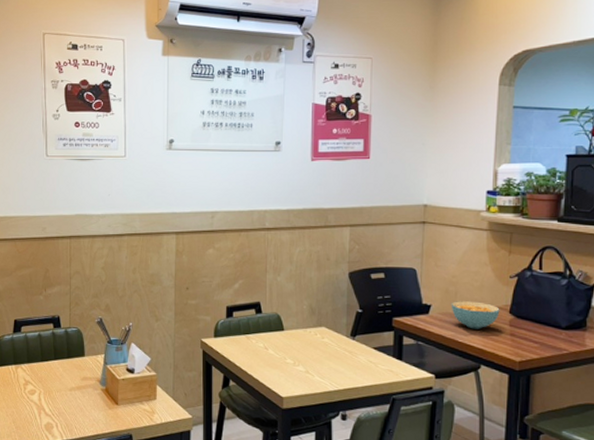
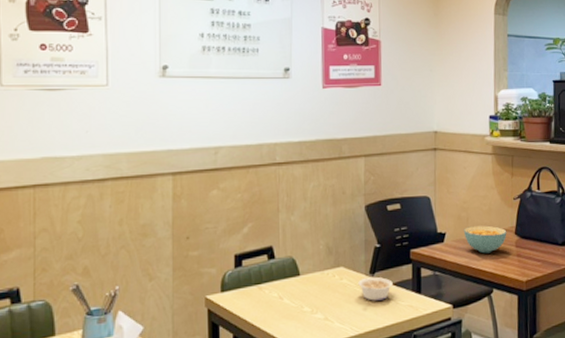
legume: none [339,339,373,362] -> present [358,276,393,301]

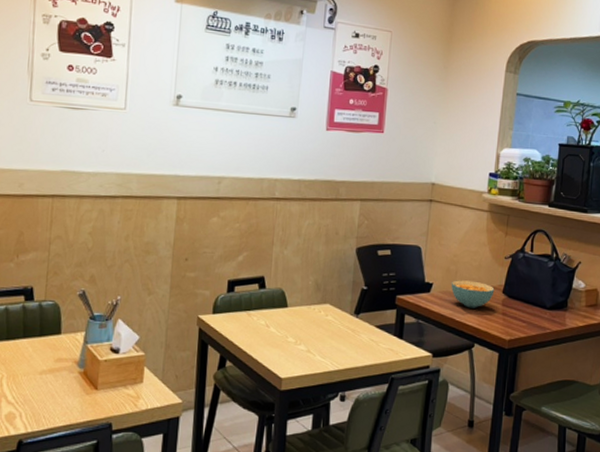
legume: present [358,276,393,301] -> none [342,317,376,341]

